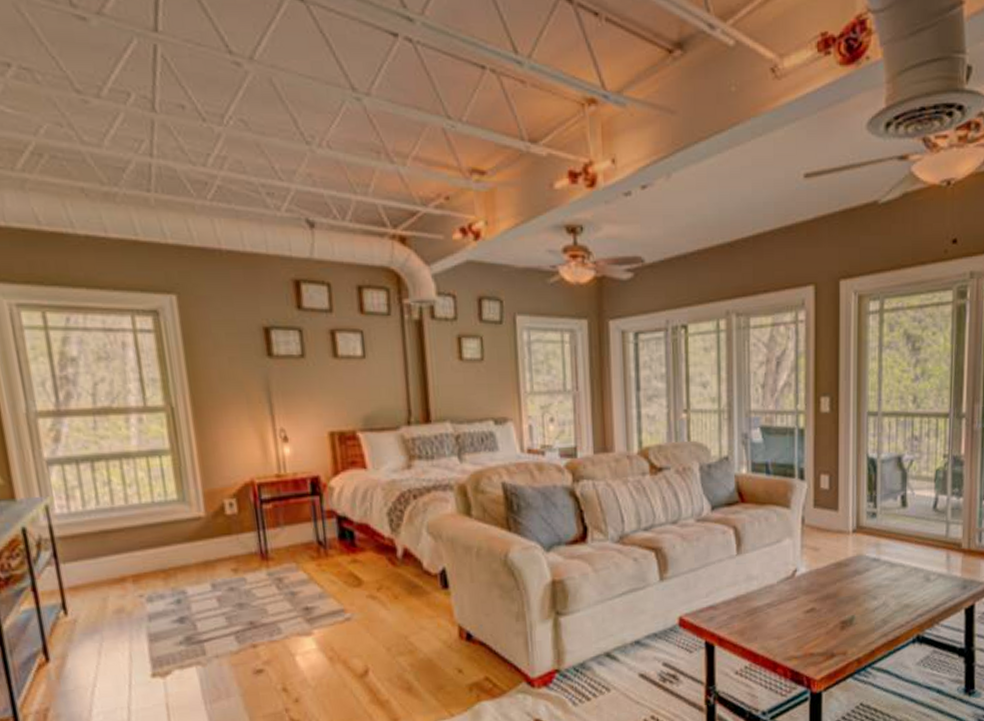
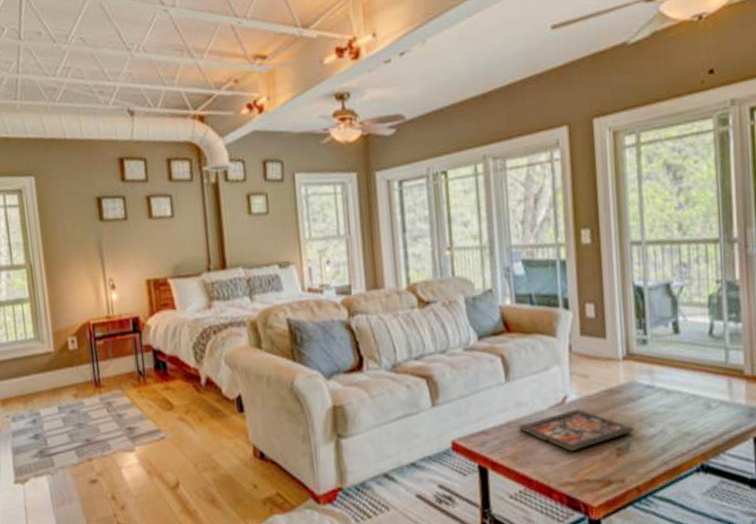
board game: none [747,582,859,626] -> present [518,409,635,452]

